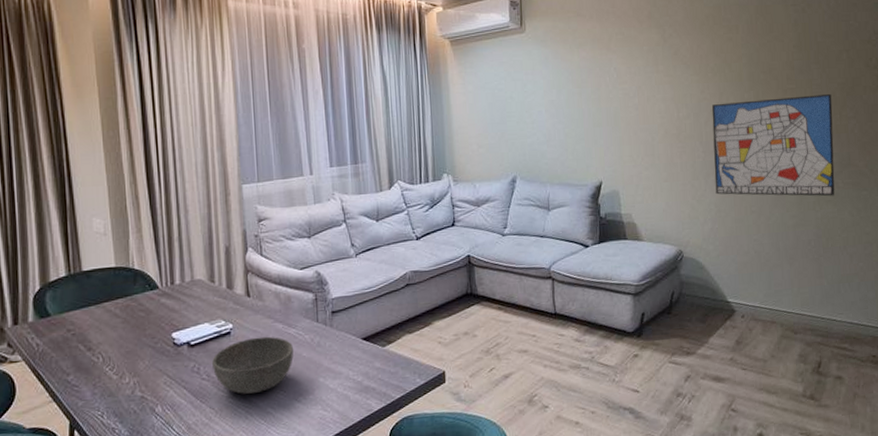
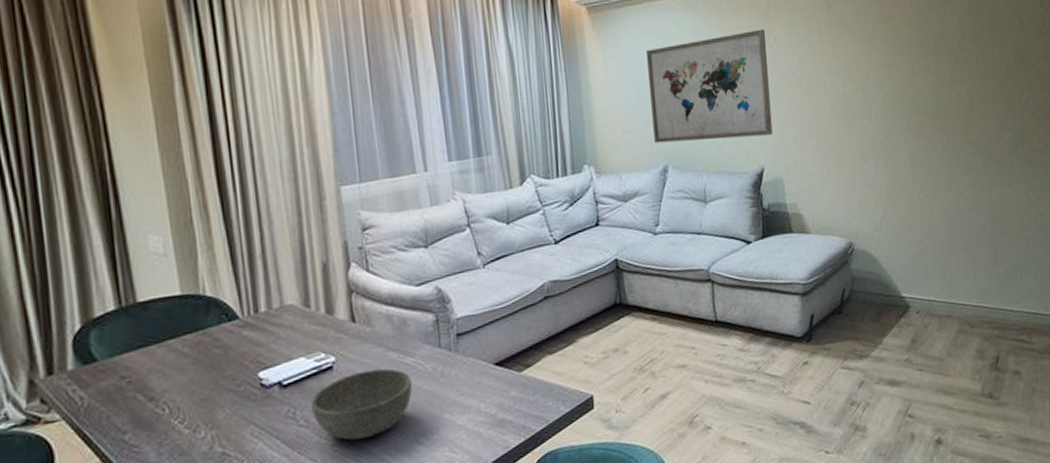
wall art: none [500,60,611,157] -> present [647,29,773,144]
wall art: present [711,93,835,197] -> none [880,62,1010,178]

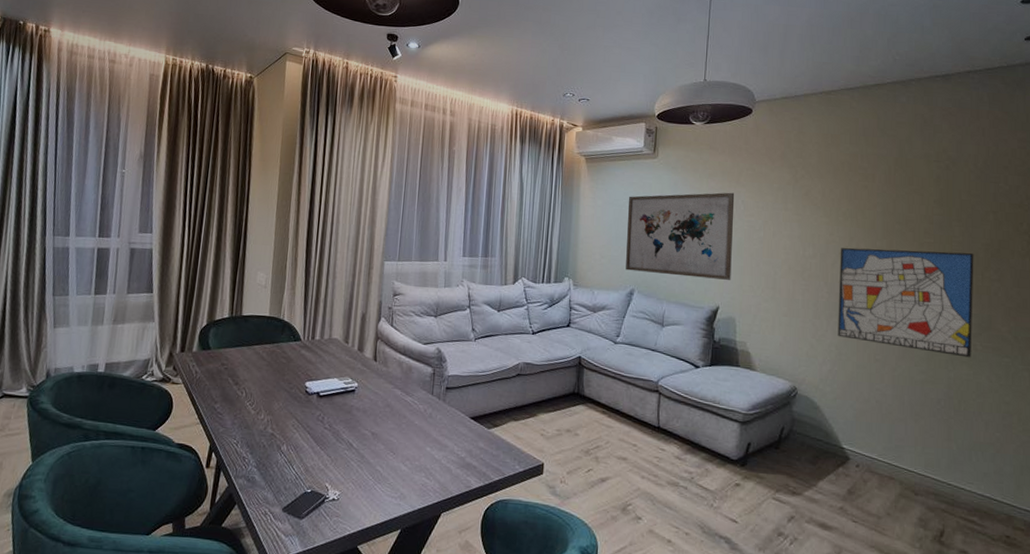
bowl: present [311,368,412,441] -> none [335,398,407,450]
wall art: none [880,62,1010,178] -> present [837,247,974,358]

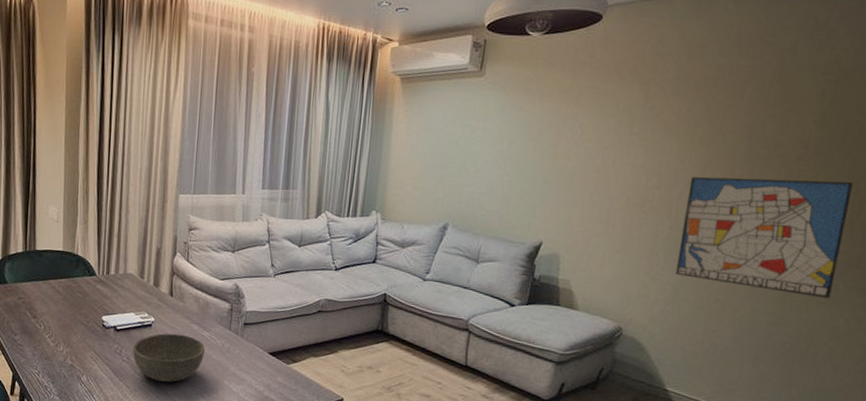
bowl: none [335,398,407,450] -> present [133,333,205,382]
wall art: present [626,192,735,280] -> none [440,114,572,213]

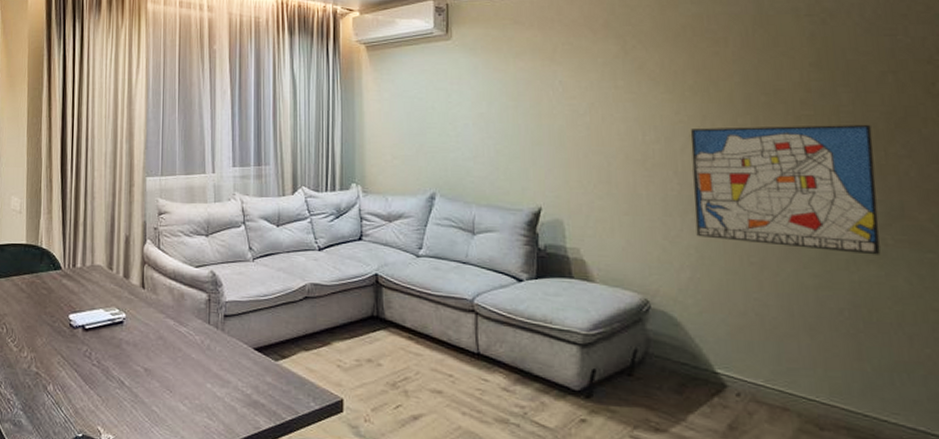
bowl: present [133,333,205,382] -> none [103,330,182,388]

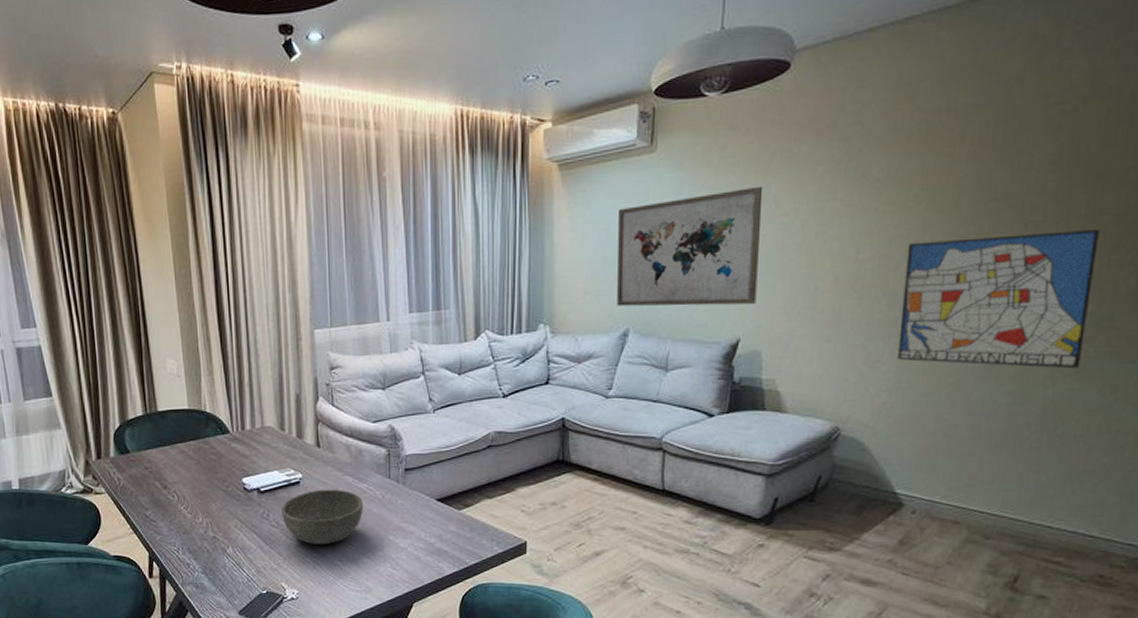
bowl: none [103,330,182,388] -> present [281,489,363,544]
wall art: none [421,72,554,176] -> present [617,186,763,307]

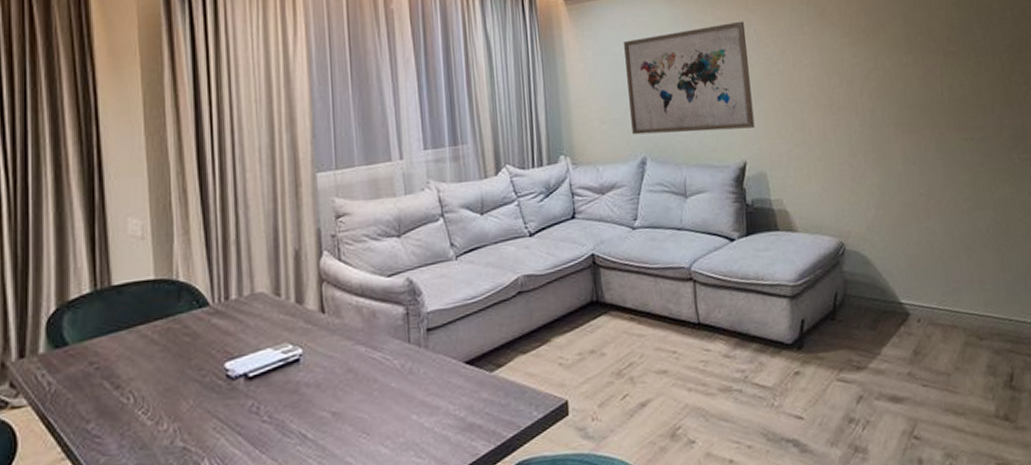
bowl: present [281,489,363,544] -> none [276,363,379,440]
wall art: present [897,228,1100,369] -> none [866,56,1012,175]

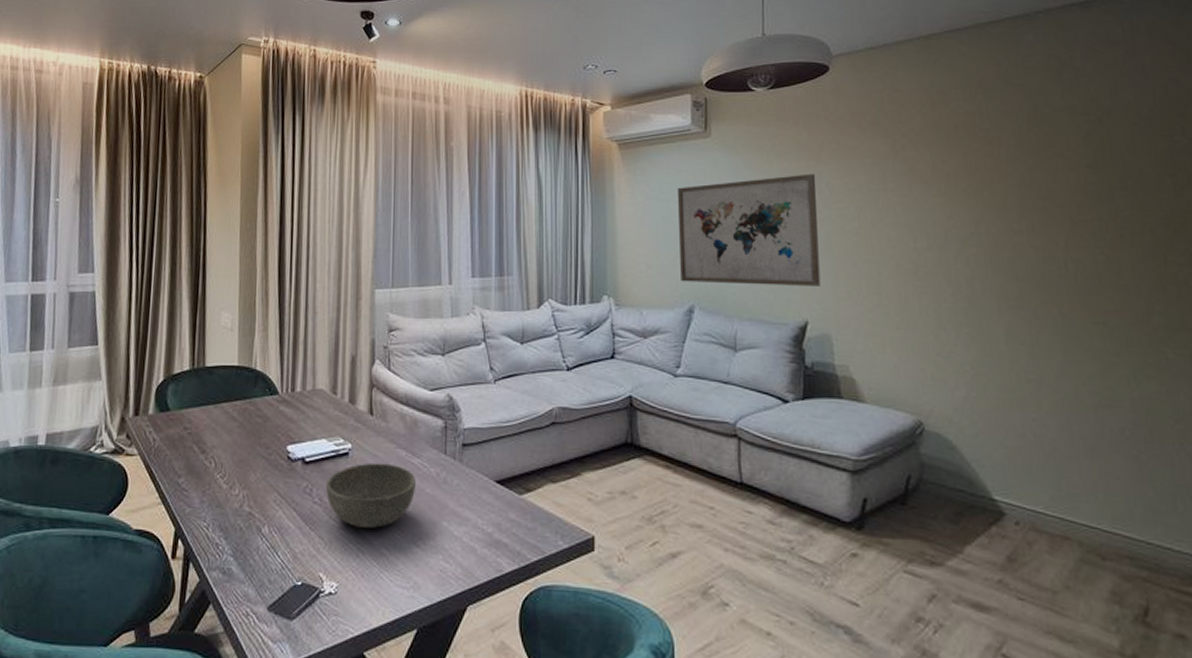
bowl: none [276,363,379,440] -> present [326,462,416,528]

